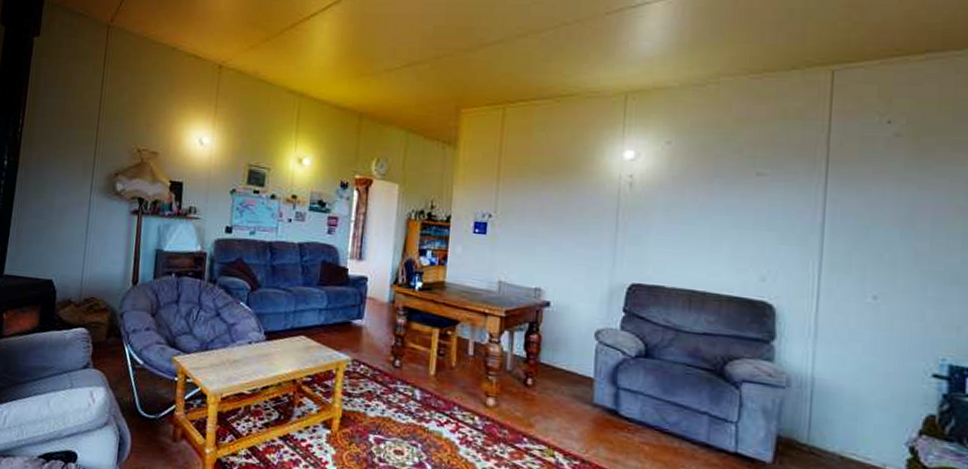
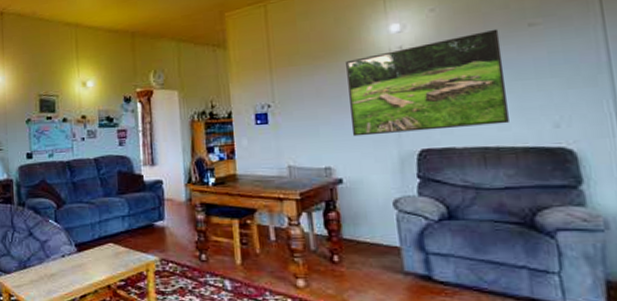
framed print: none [568,172,728,270] -> present [346,28,509,137]

